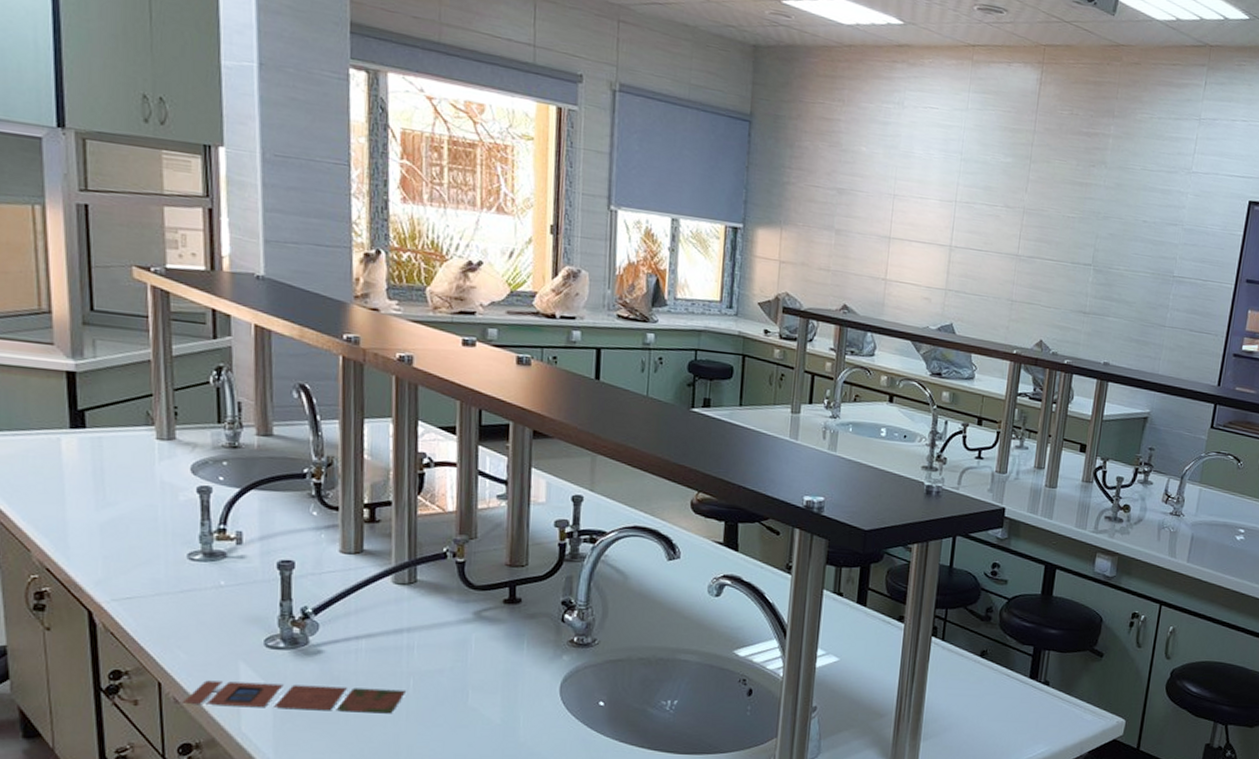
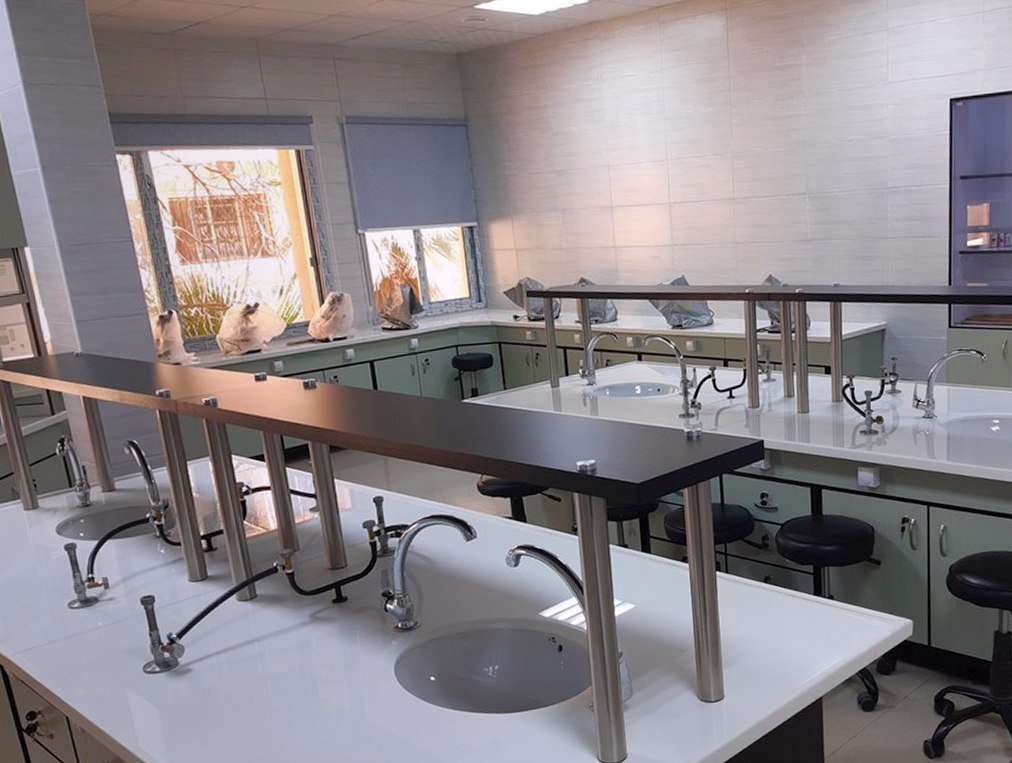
papers: present [182,680,406,714] -> none [87,692,266,731]

